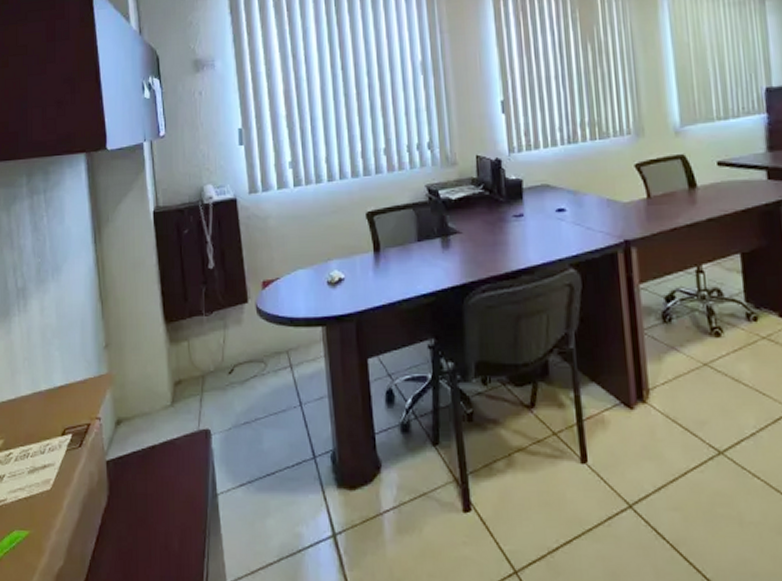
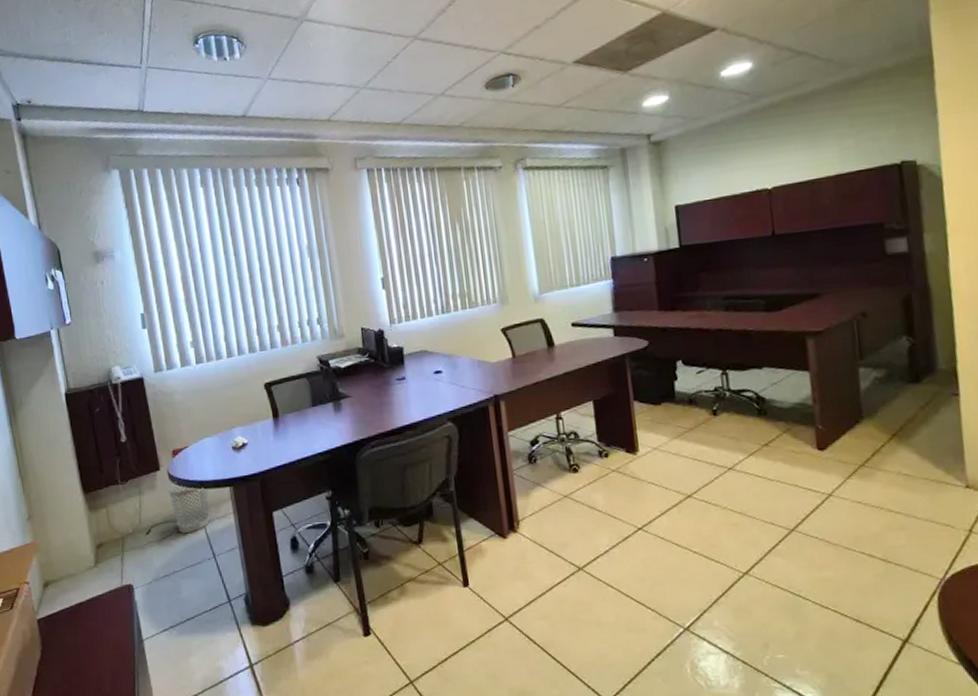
wastebasket: none [255,316,299,375] -> present [168,481,210,533]

